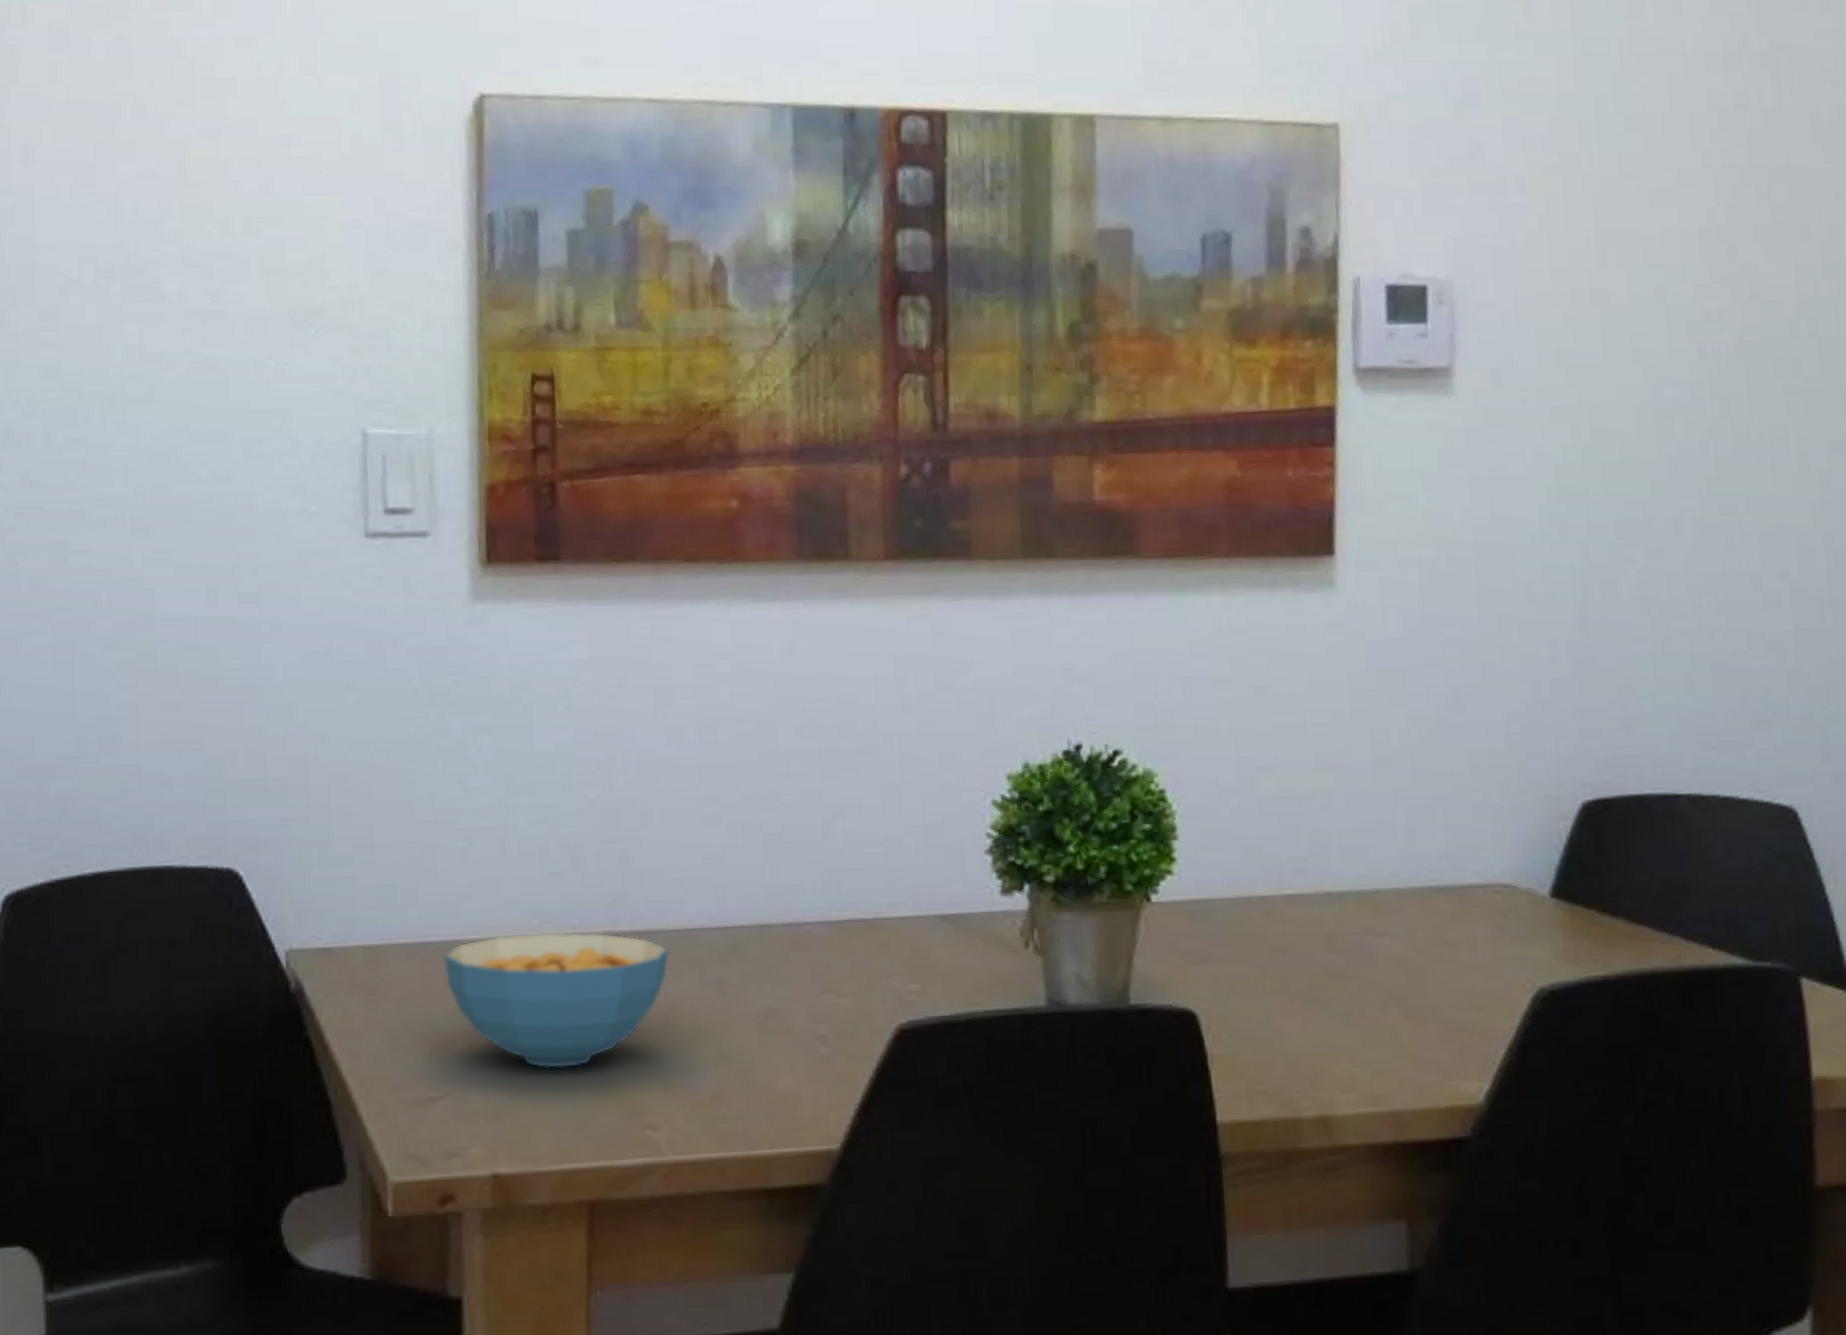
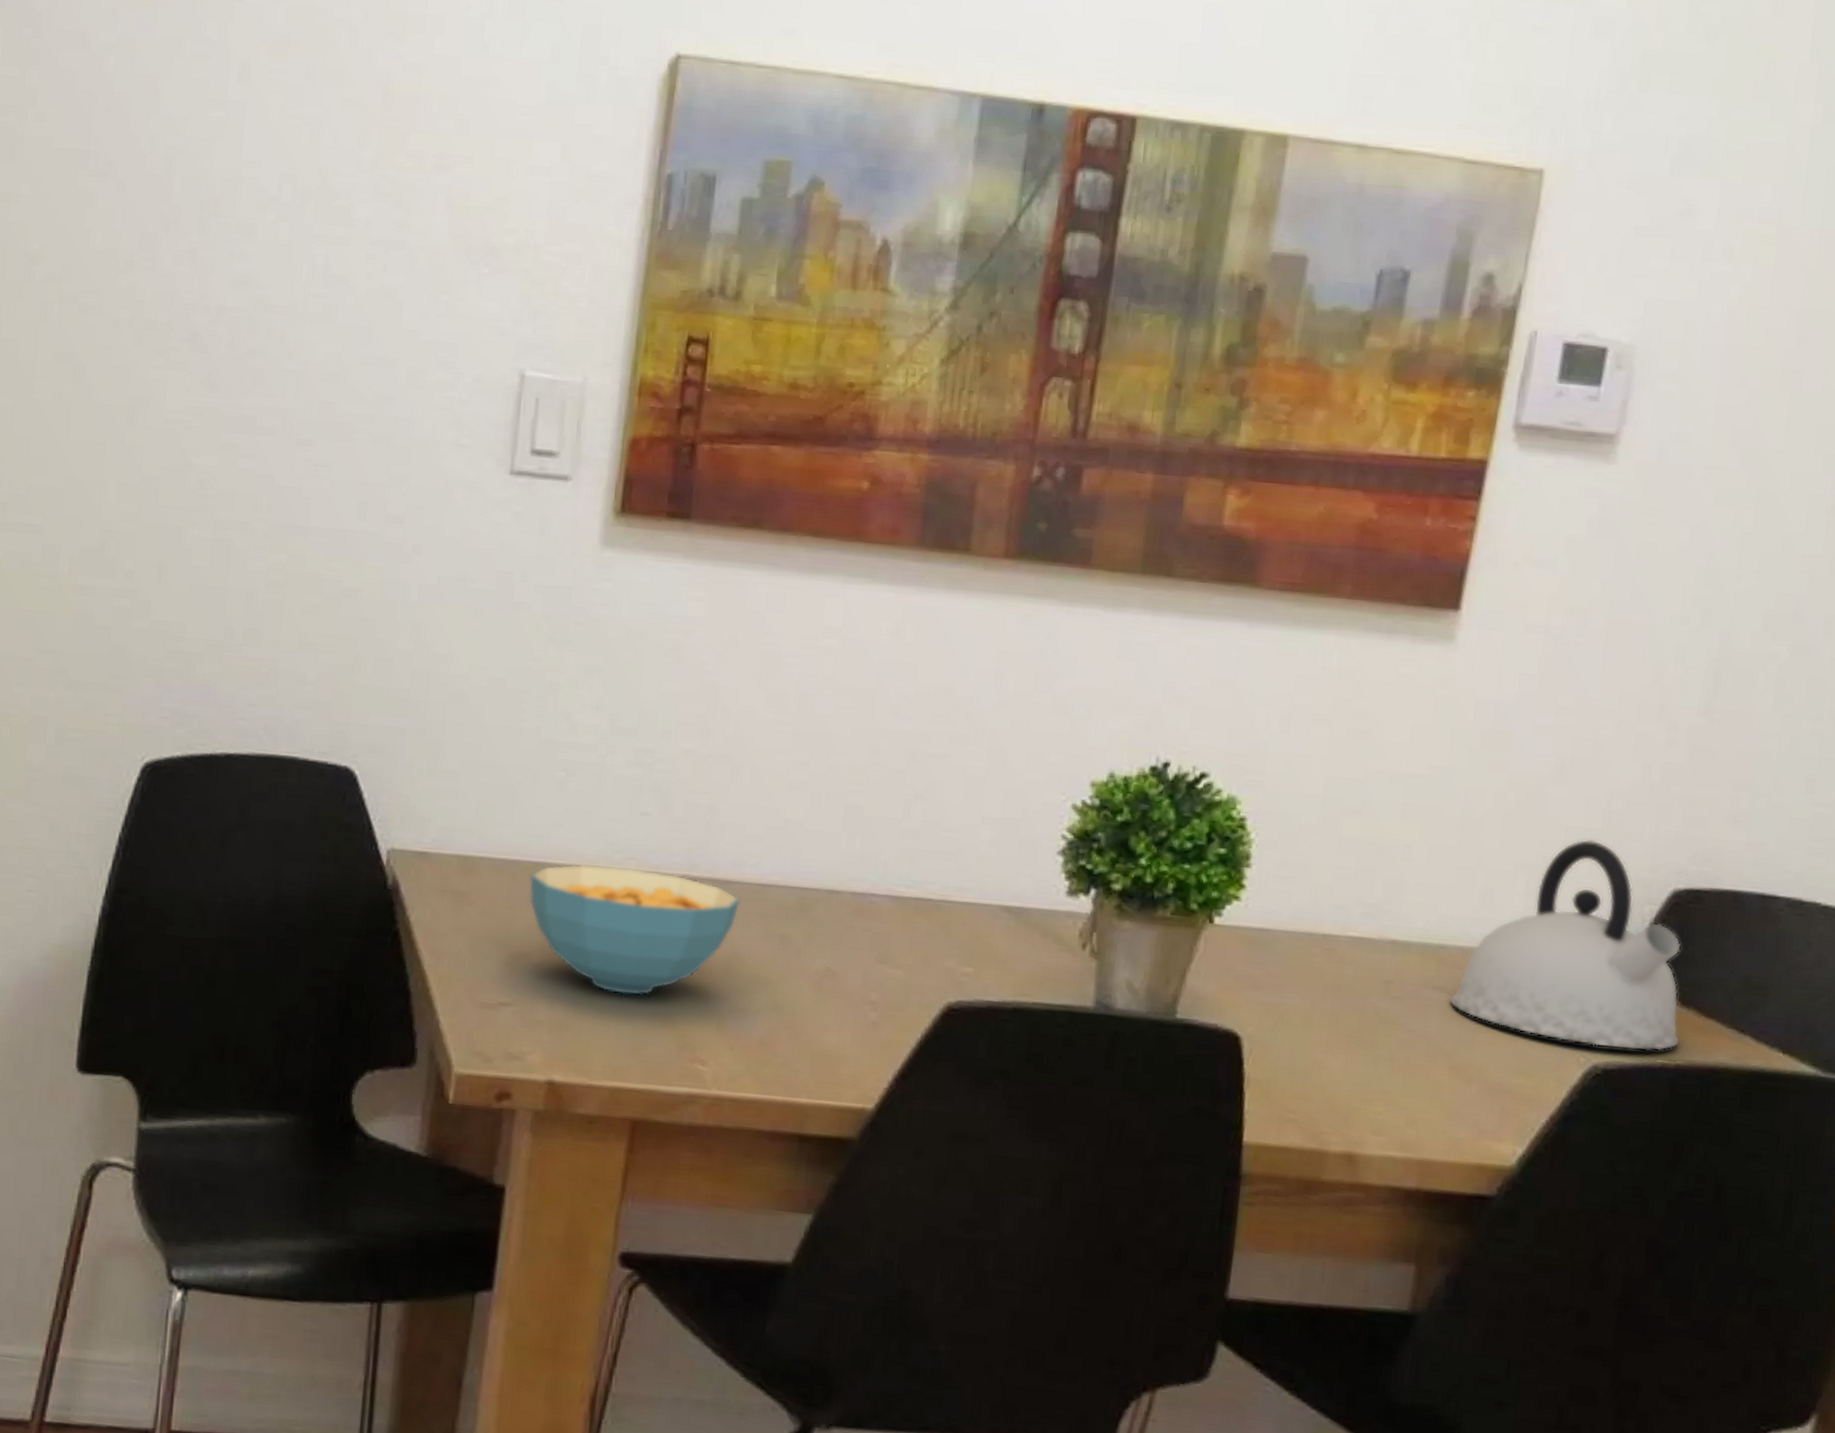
kettle: none [1392,763,1616,970] -> present [1449,839,1681,1051]

